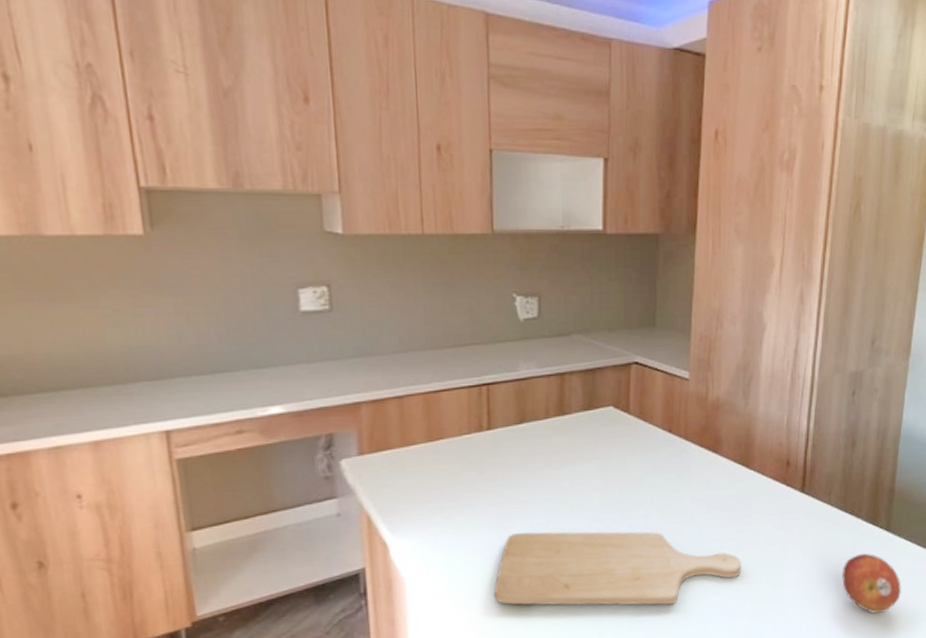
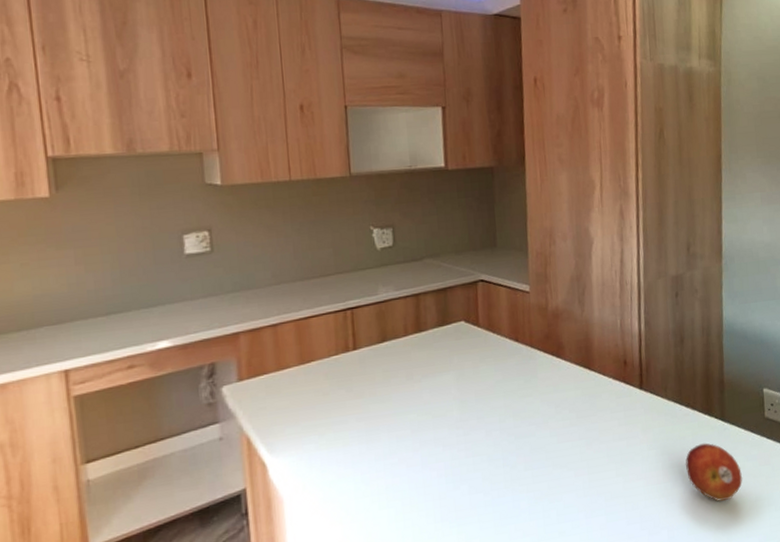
chopping board: present [494,531,742,606] -> none [366,436,593,516]

